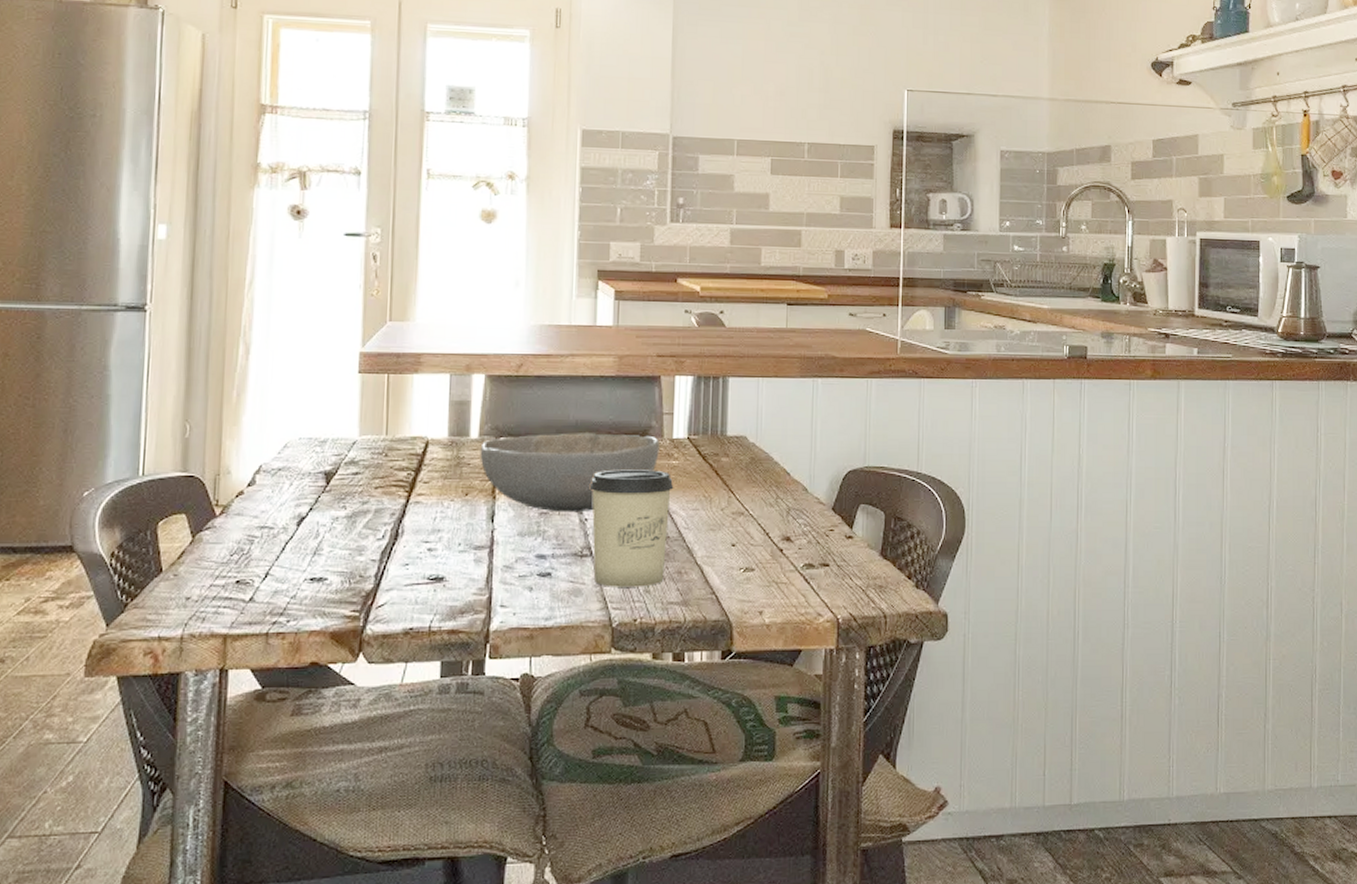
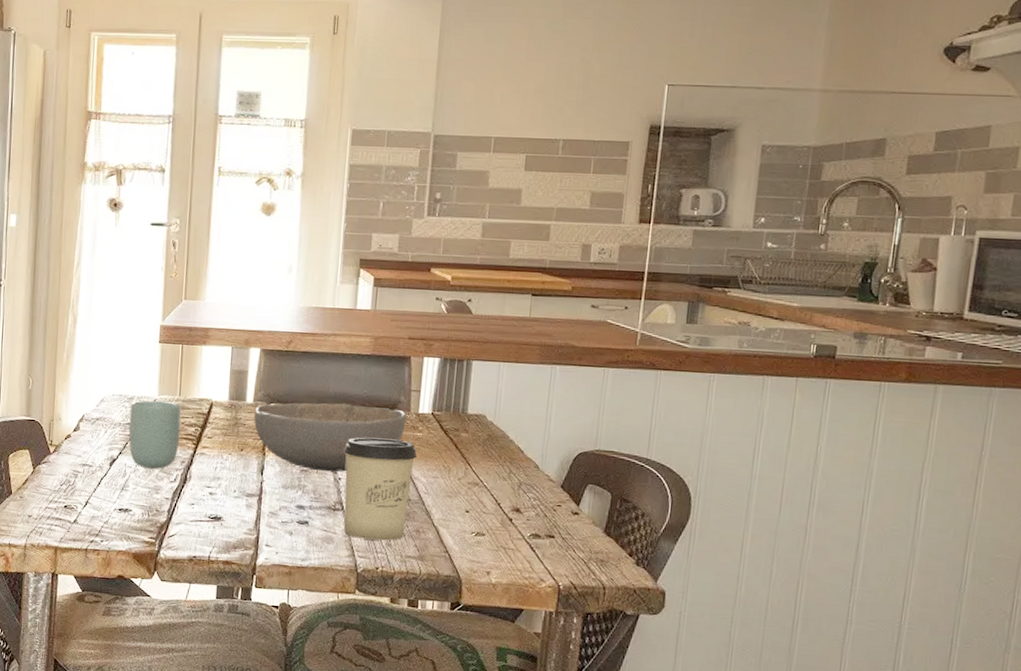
cup: none [321,443,390,525] -> present [128,400,182,469]

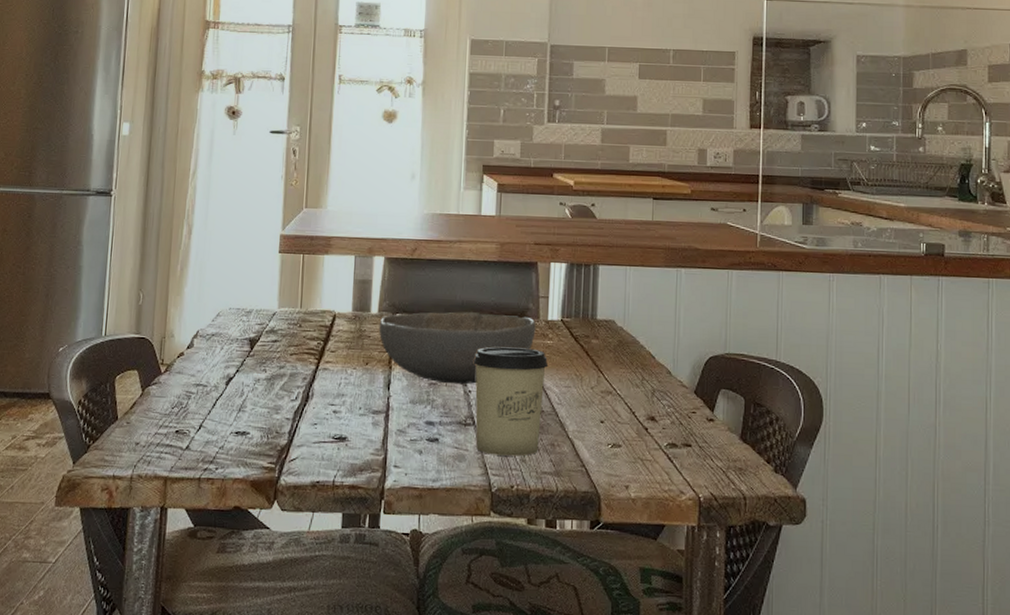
cup: present [128,400,182,469] -> none [246,313,303,387]

